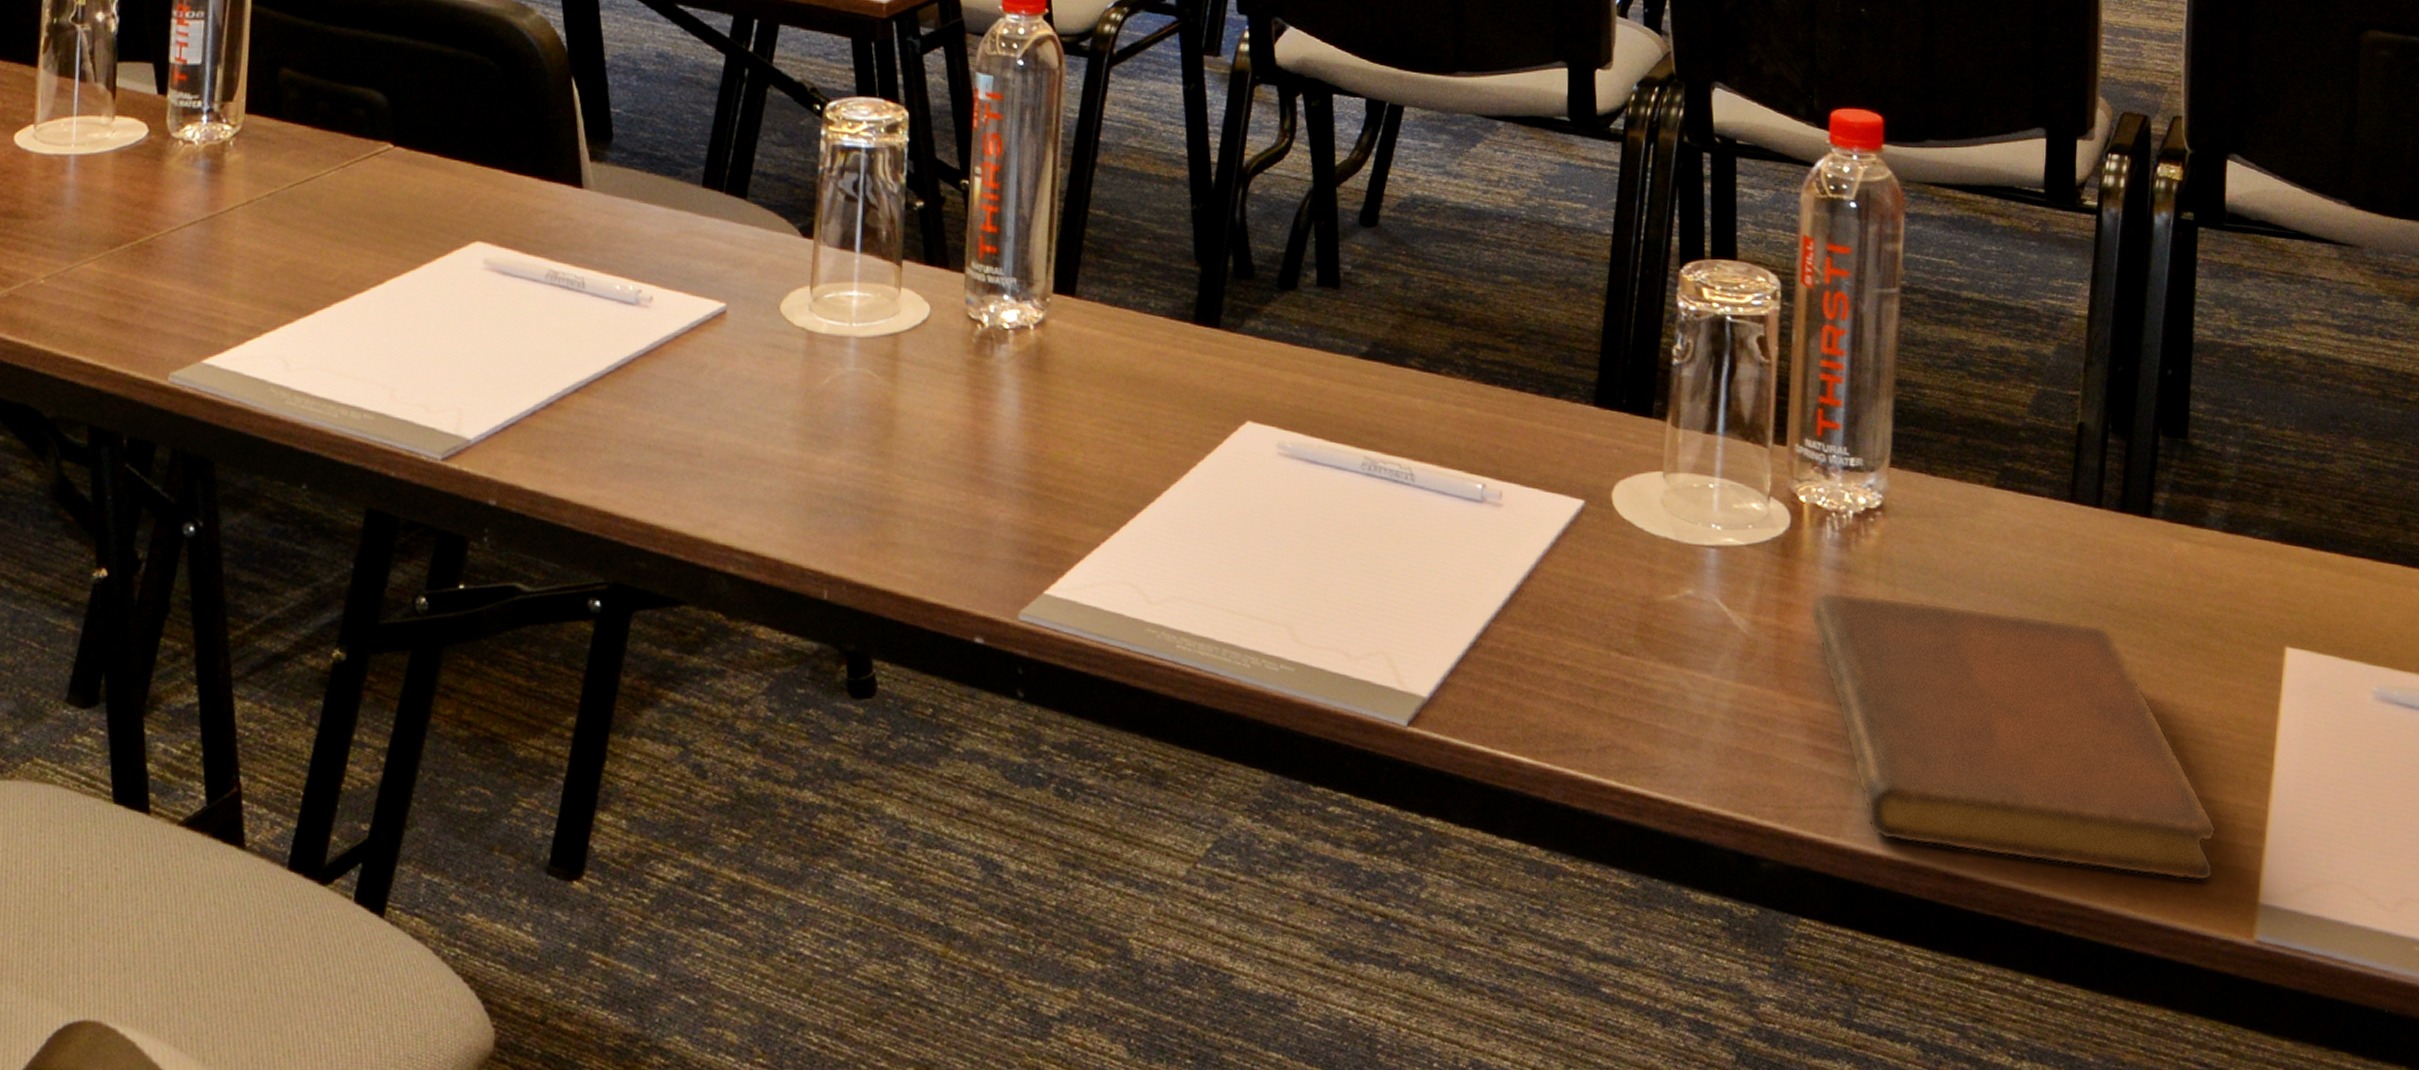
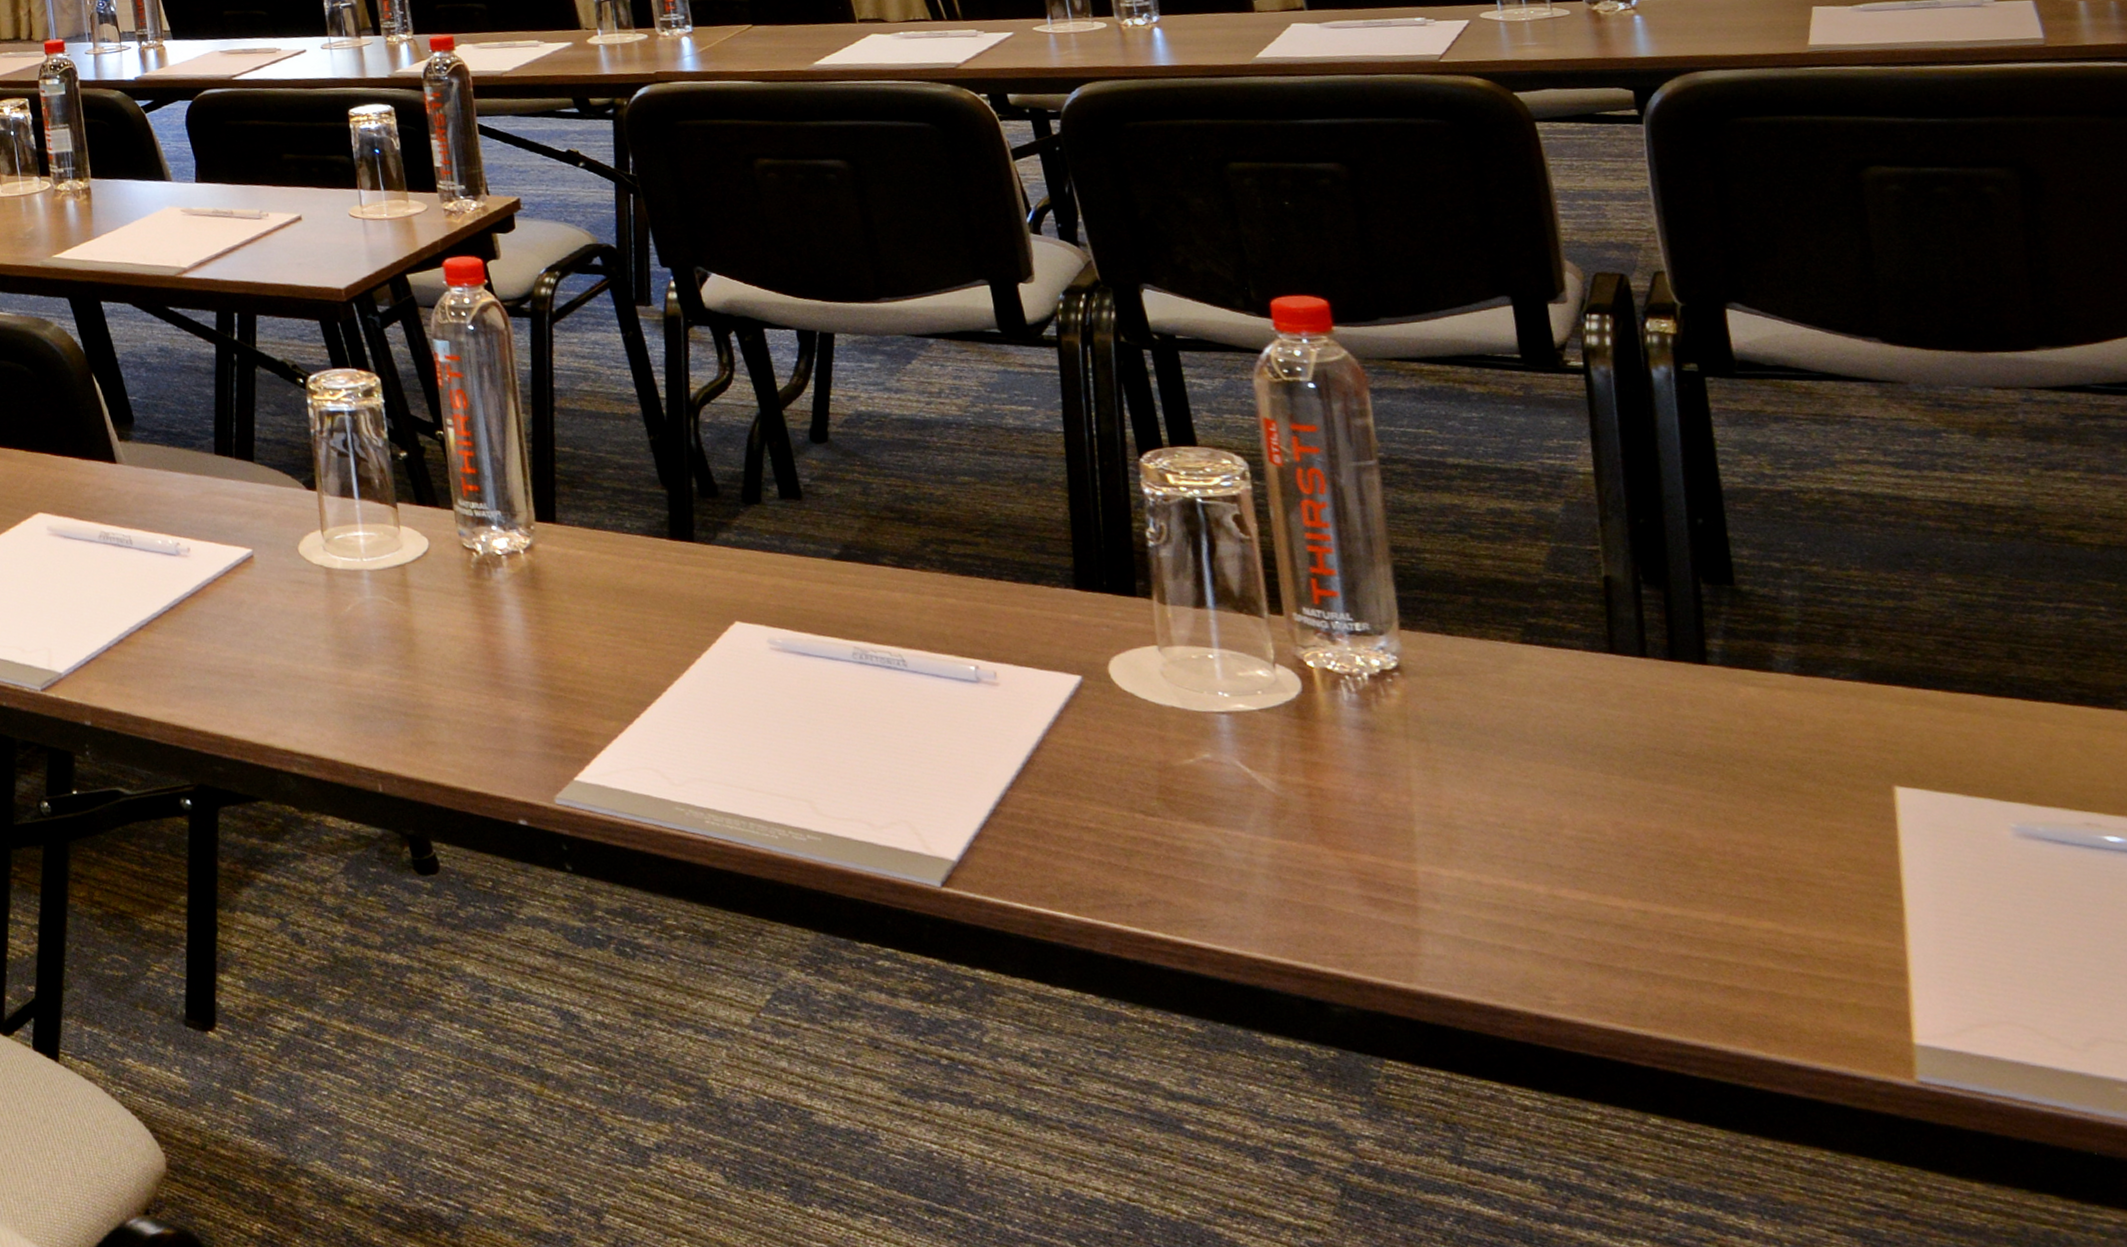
notebook: present [1811,592,2217,882] -> none [1339,750,1853,1023]

